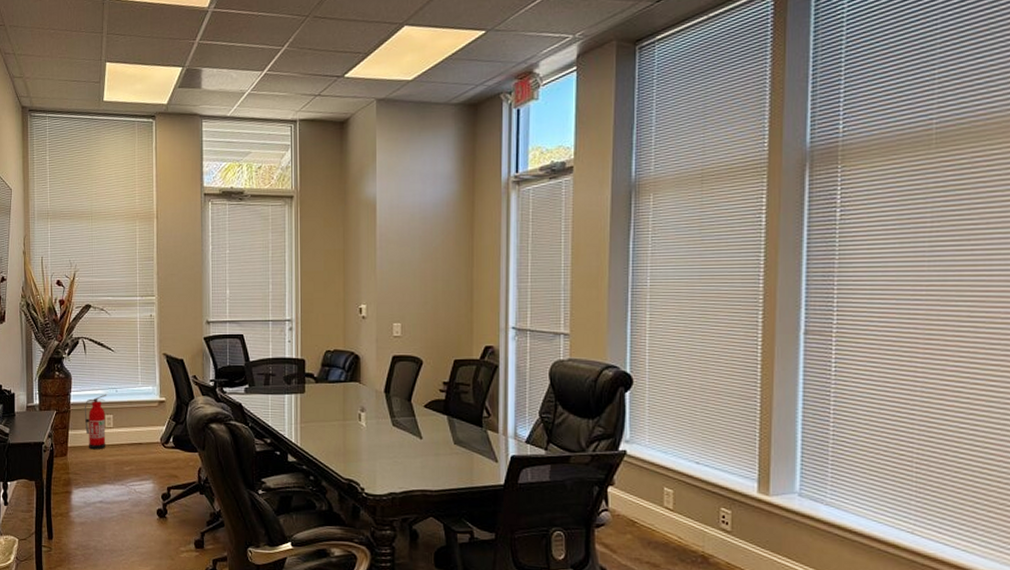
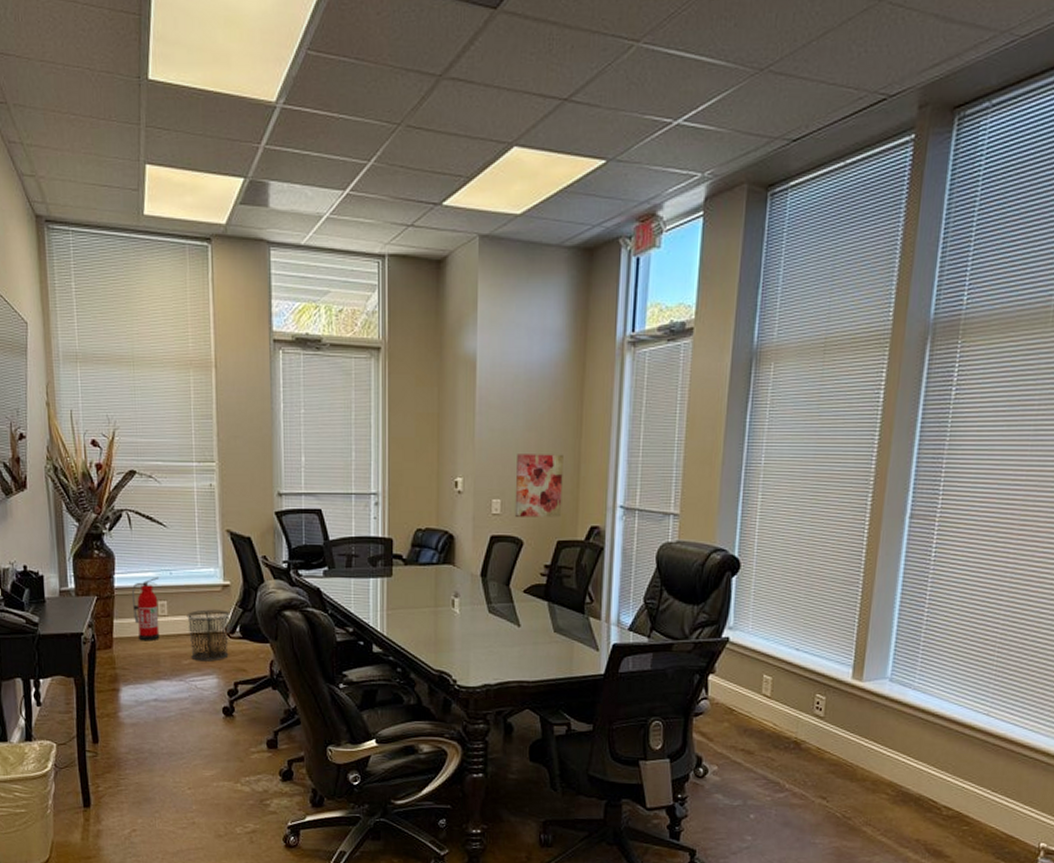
waste bin: none [129,422,165,469] -> present [187,609,230,663]
wall art: none [414,282,457,339] -> present [514,454,563,518]

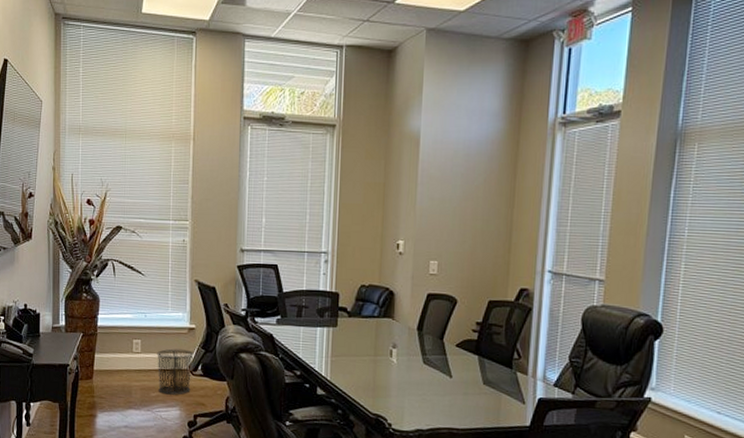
fire extinguisher: present [131,576,160,642] -> none [111,318,135,375]
wall art: present [514,454,563,518] -> none [450,221,497,279]

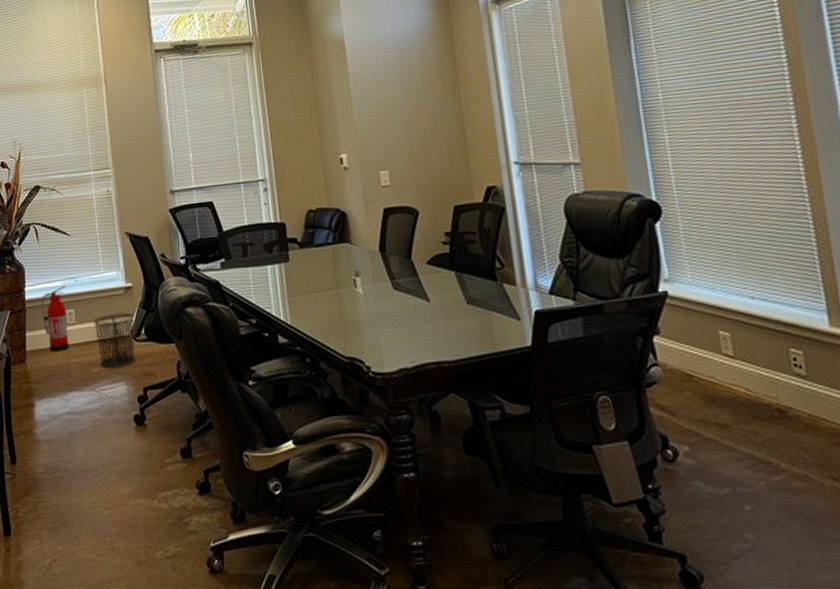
fire extinguisher: none [111,318,135,375] -> present [41,285,69,352]

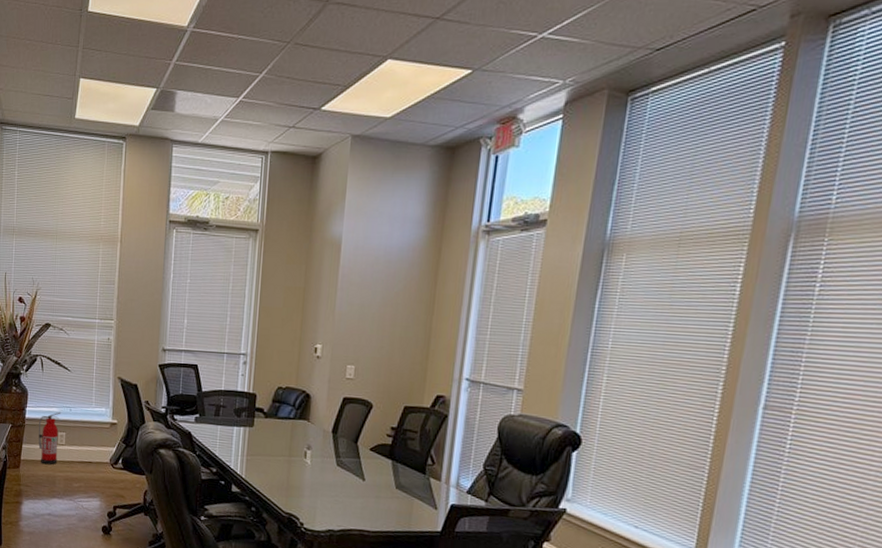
waste bin: present [93,312,136,369] -> none [80,442,115,487]

